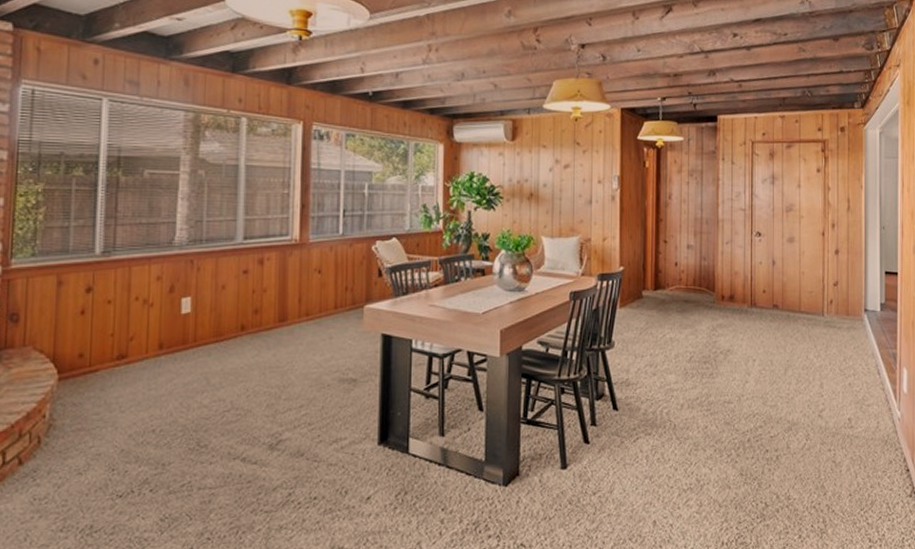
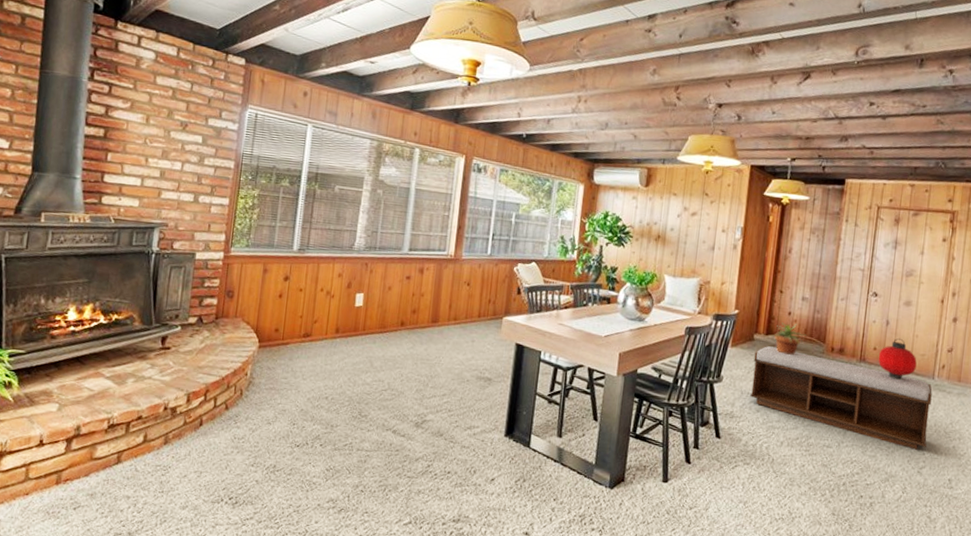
bench: none [644,302,824,393] -> present [750,346,932,450]
potted plant: none [659,273,696,309] -> present [771,322,807,355]
lantern: none [768,277,806,321] -> present [878,338,917,380]

